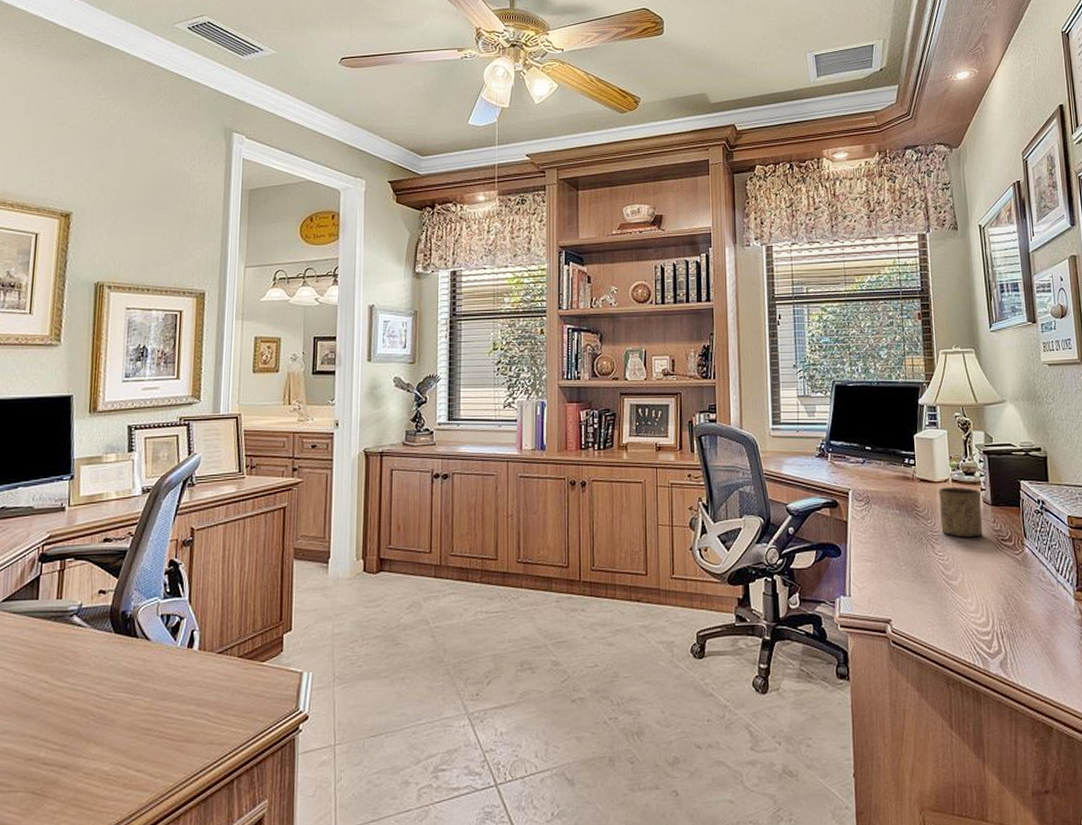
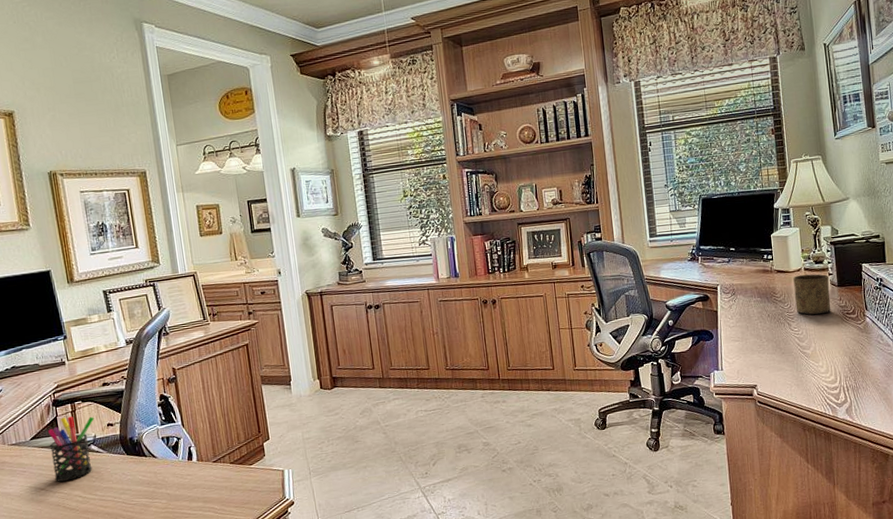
pen holder: none [19,576,85,660] -> present [48,416,95,482]

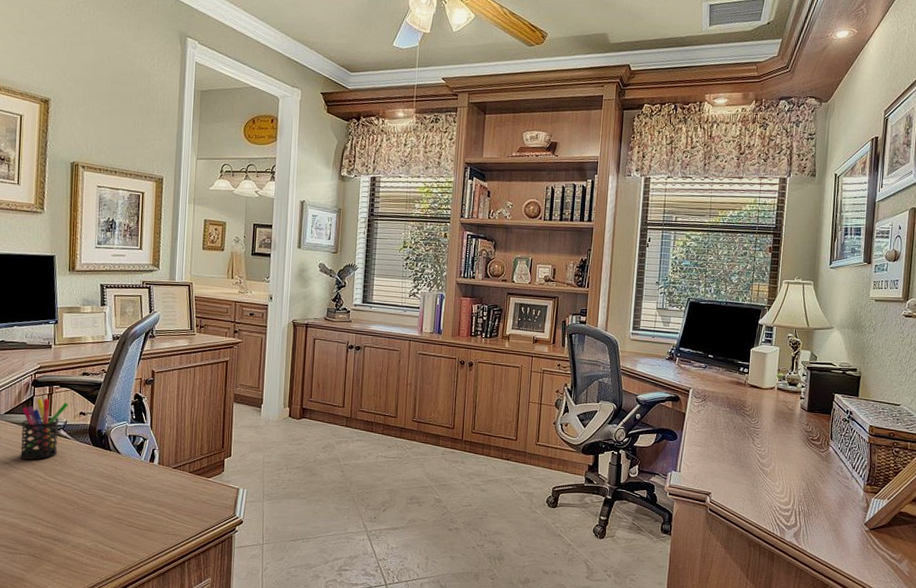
cup: present [793,274,831,315] -> none [762,393,801,436]

